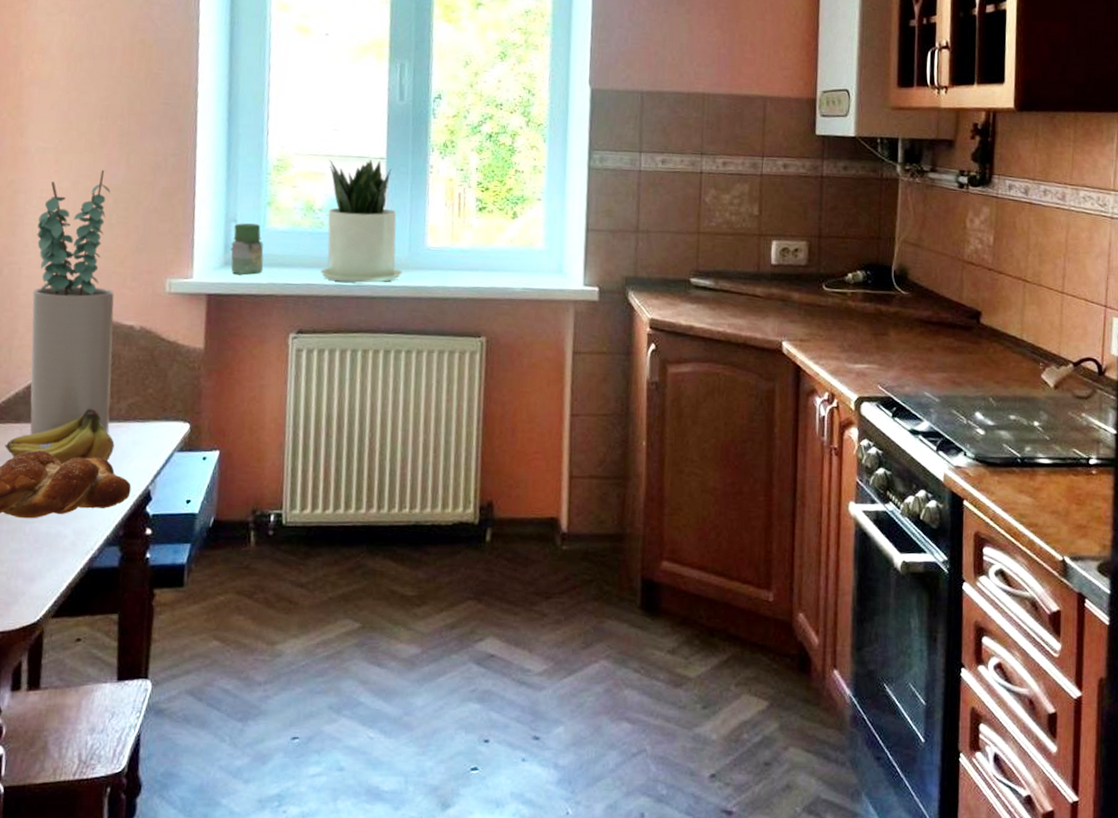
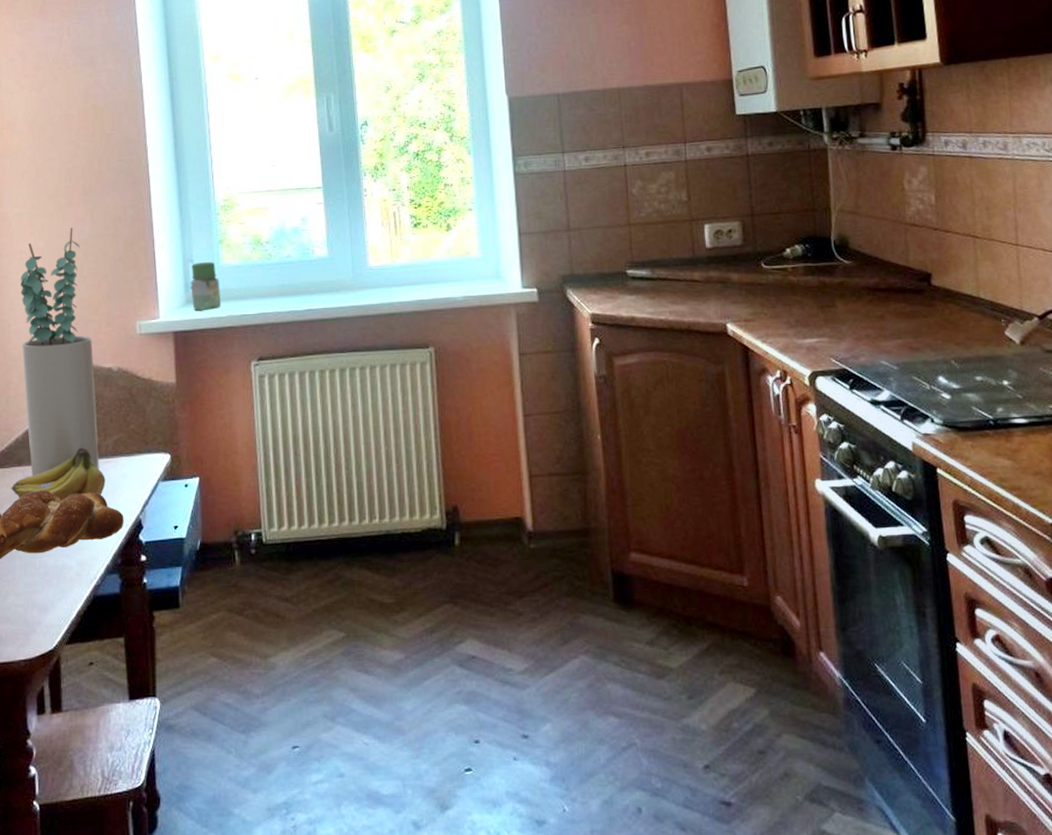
planter: present [320,160,402,284] -> none [270,190,349,308]

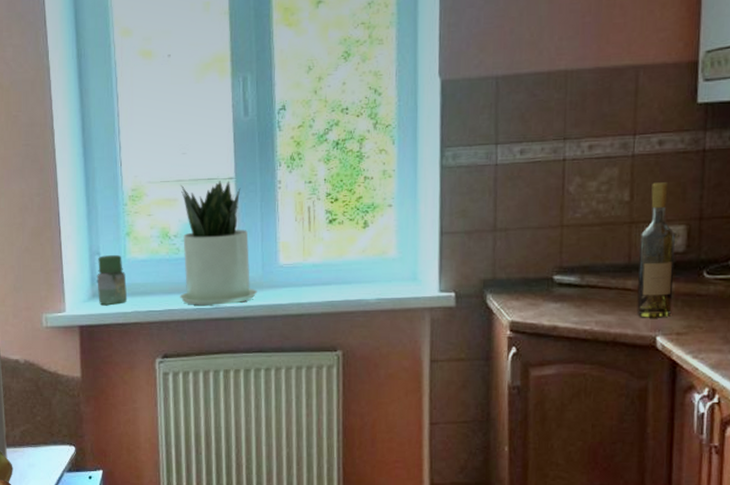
planter: none [270,190,349,308] -> present [180,180,257,305]
bottle: none [700,184,738,307] -> present [636,182,675,318]

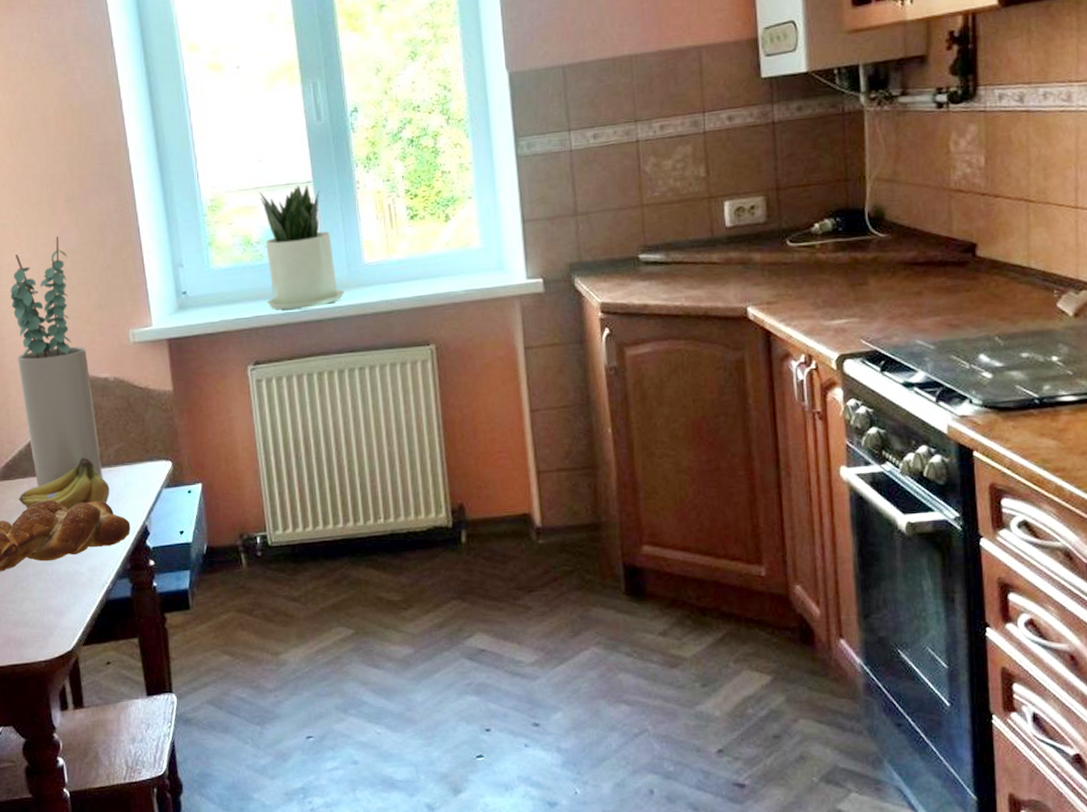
jar: present [97,255,128,306] -> none [181,265,215,317]
bottle: present [636,182,675,318] -> none [719,156,760,290]

